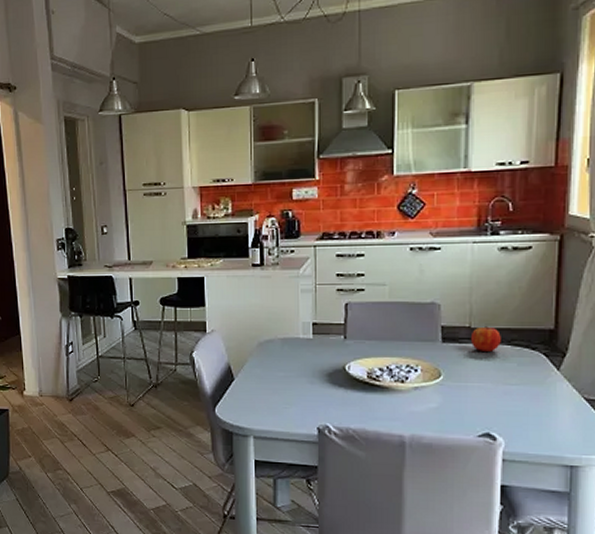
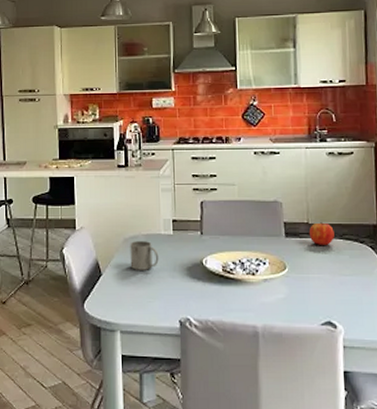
mug: none [265,345,296,376] -> present [130,241,159,270]

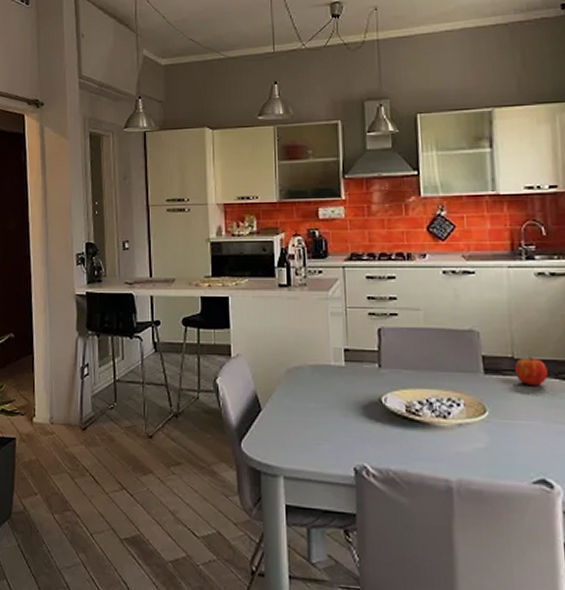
mug: present [130,241,159,270] -> none [294,372,329,407]

